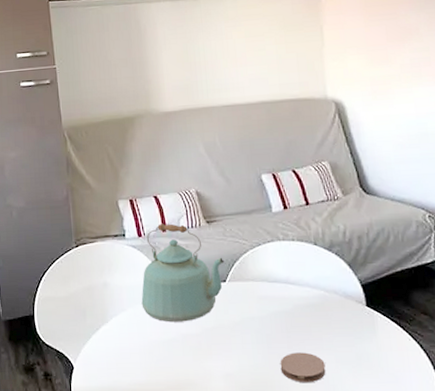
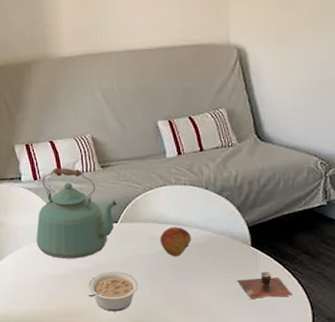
legume: none [197,336,251,382] -> present [87,271,139,312]
fruit: none [270,286,304,319] -> present [160,227,191,257]
coaster: present [280,352,326,382] -> none [165,286,208,312]
cup: none [355,335,415,365] -> present [237,272,293,299]

